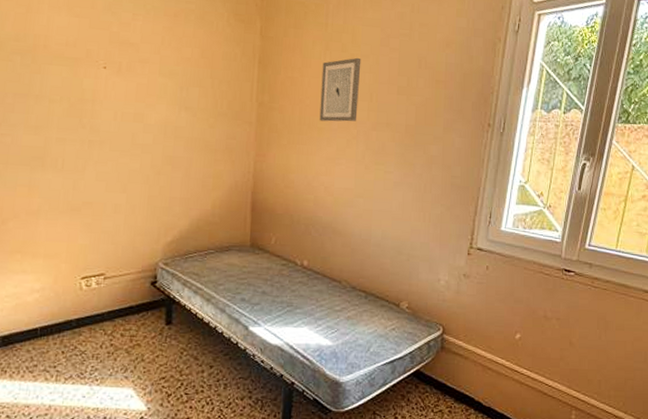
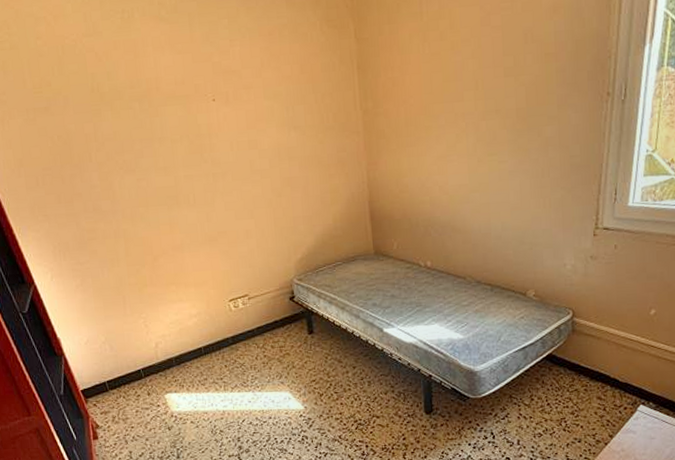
wall art: present [319,57,361,122] -> none [422,43,464,119]

